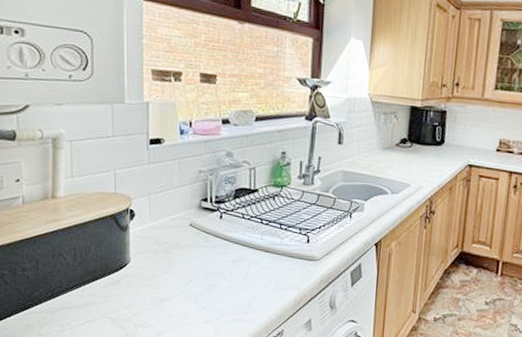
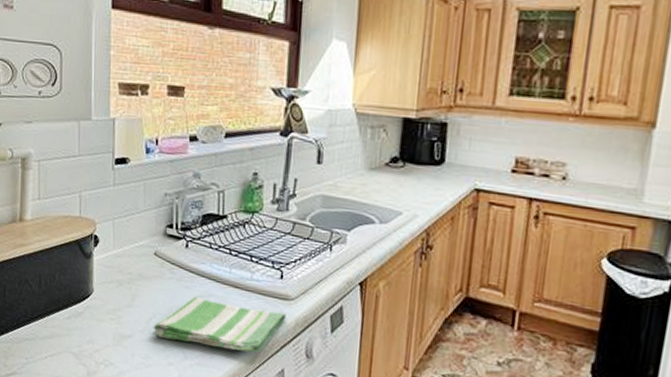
dish towel: none [189,261,312,307] -> present [152,296,286,353]

